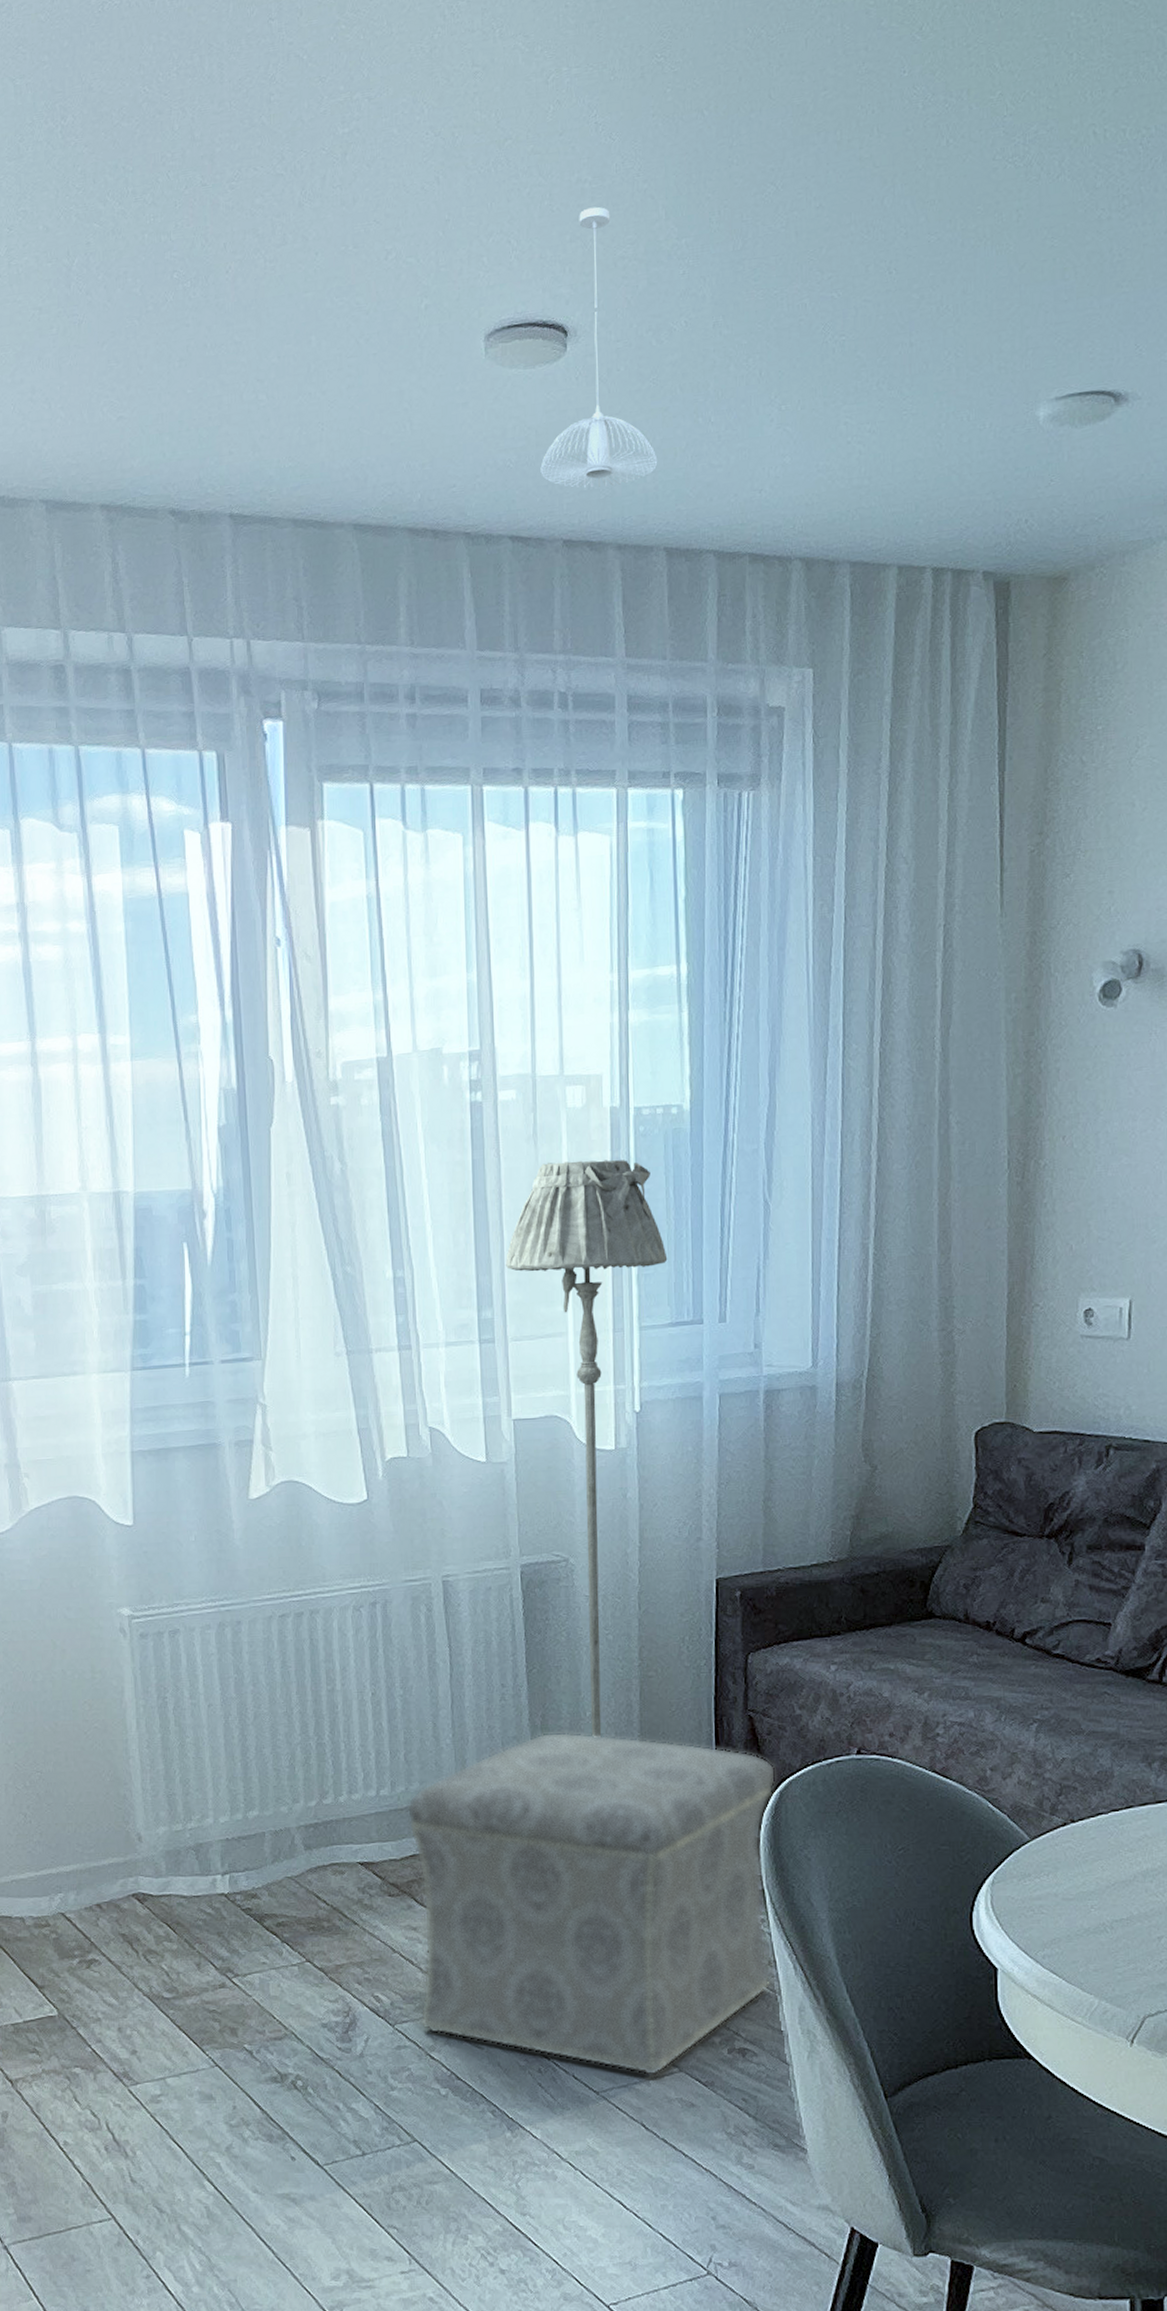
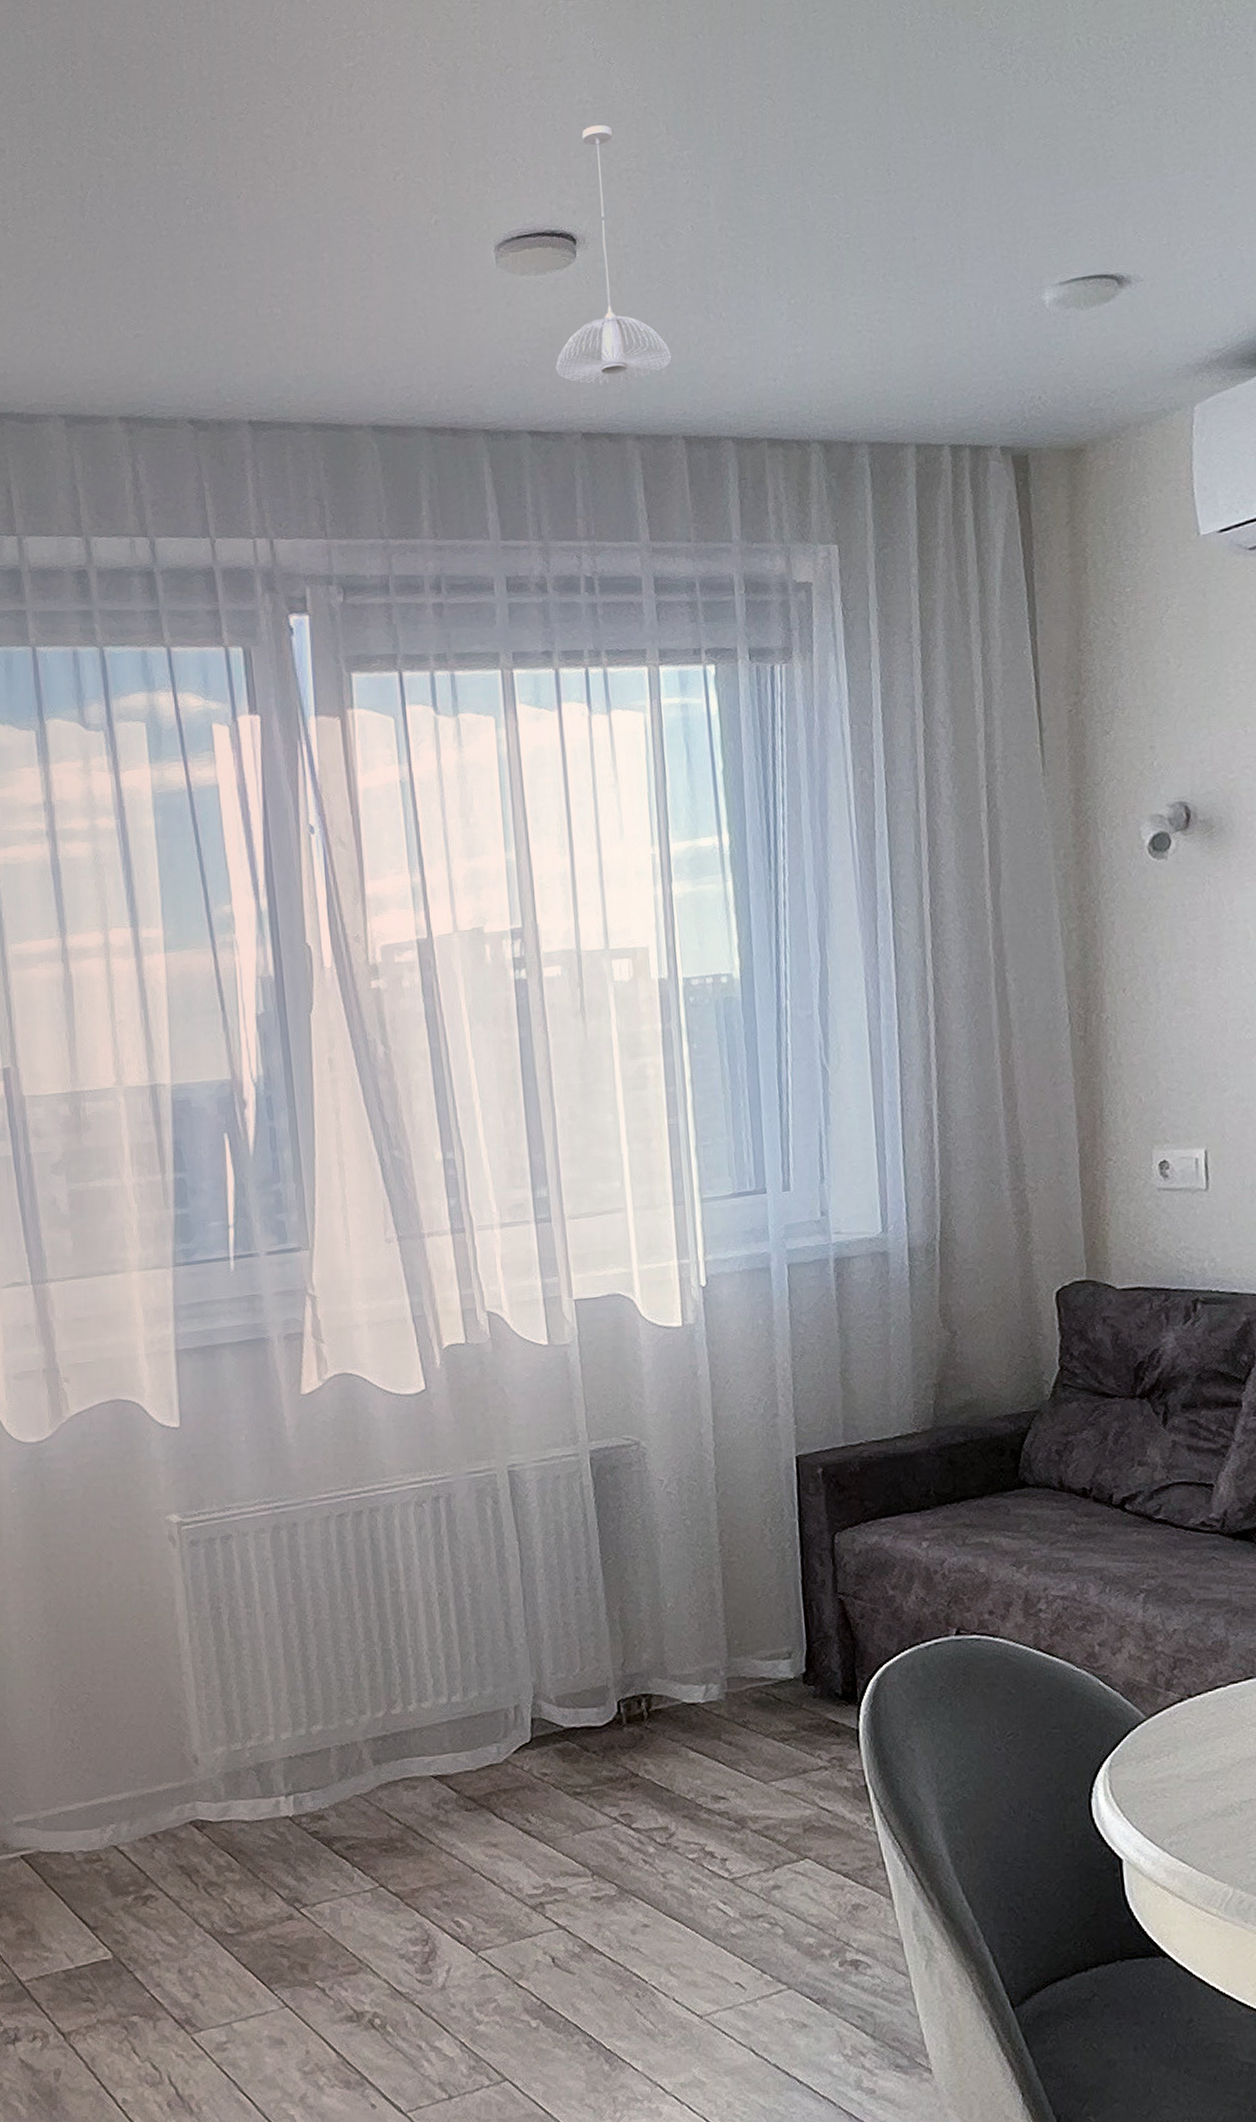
ottoman: present [407,1732,776,2076] -> none [481,1625,881,1996]
floor lamp: present [506,1160,668,1737] -> none [559,1031,726,1630]

